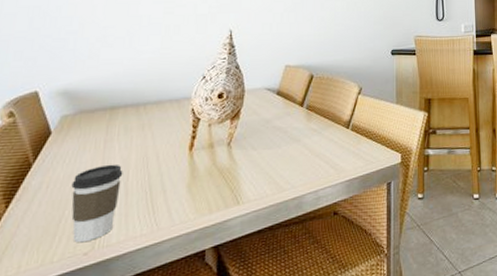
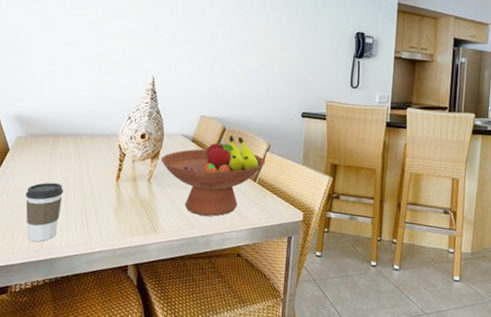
fruit bowl: none [241,82,358,175] -> present [160,136,266,216]

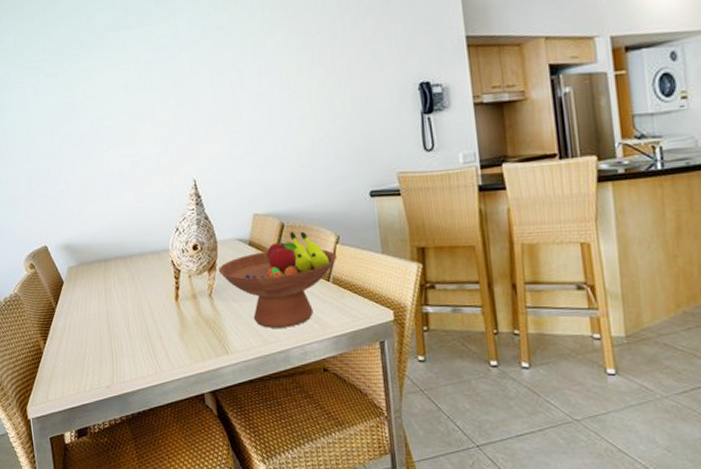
coffee cup: present [25,182,64,242] -> none [87,311,125,378]

